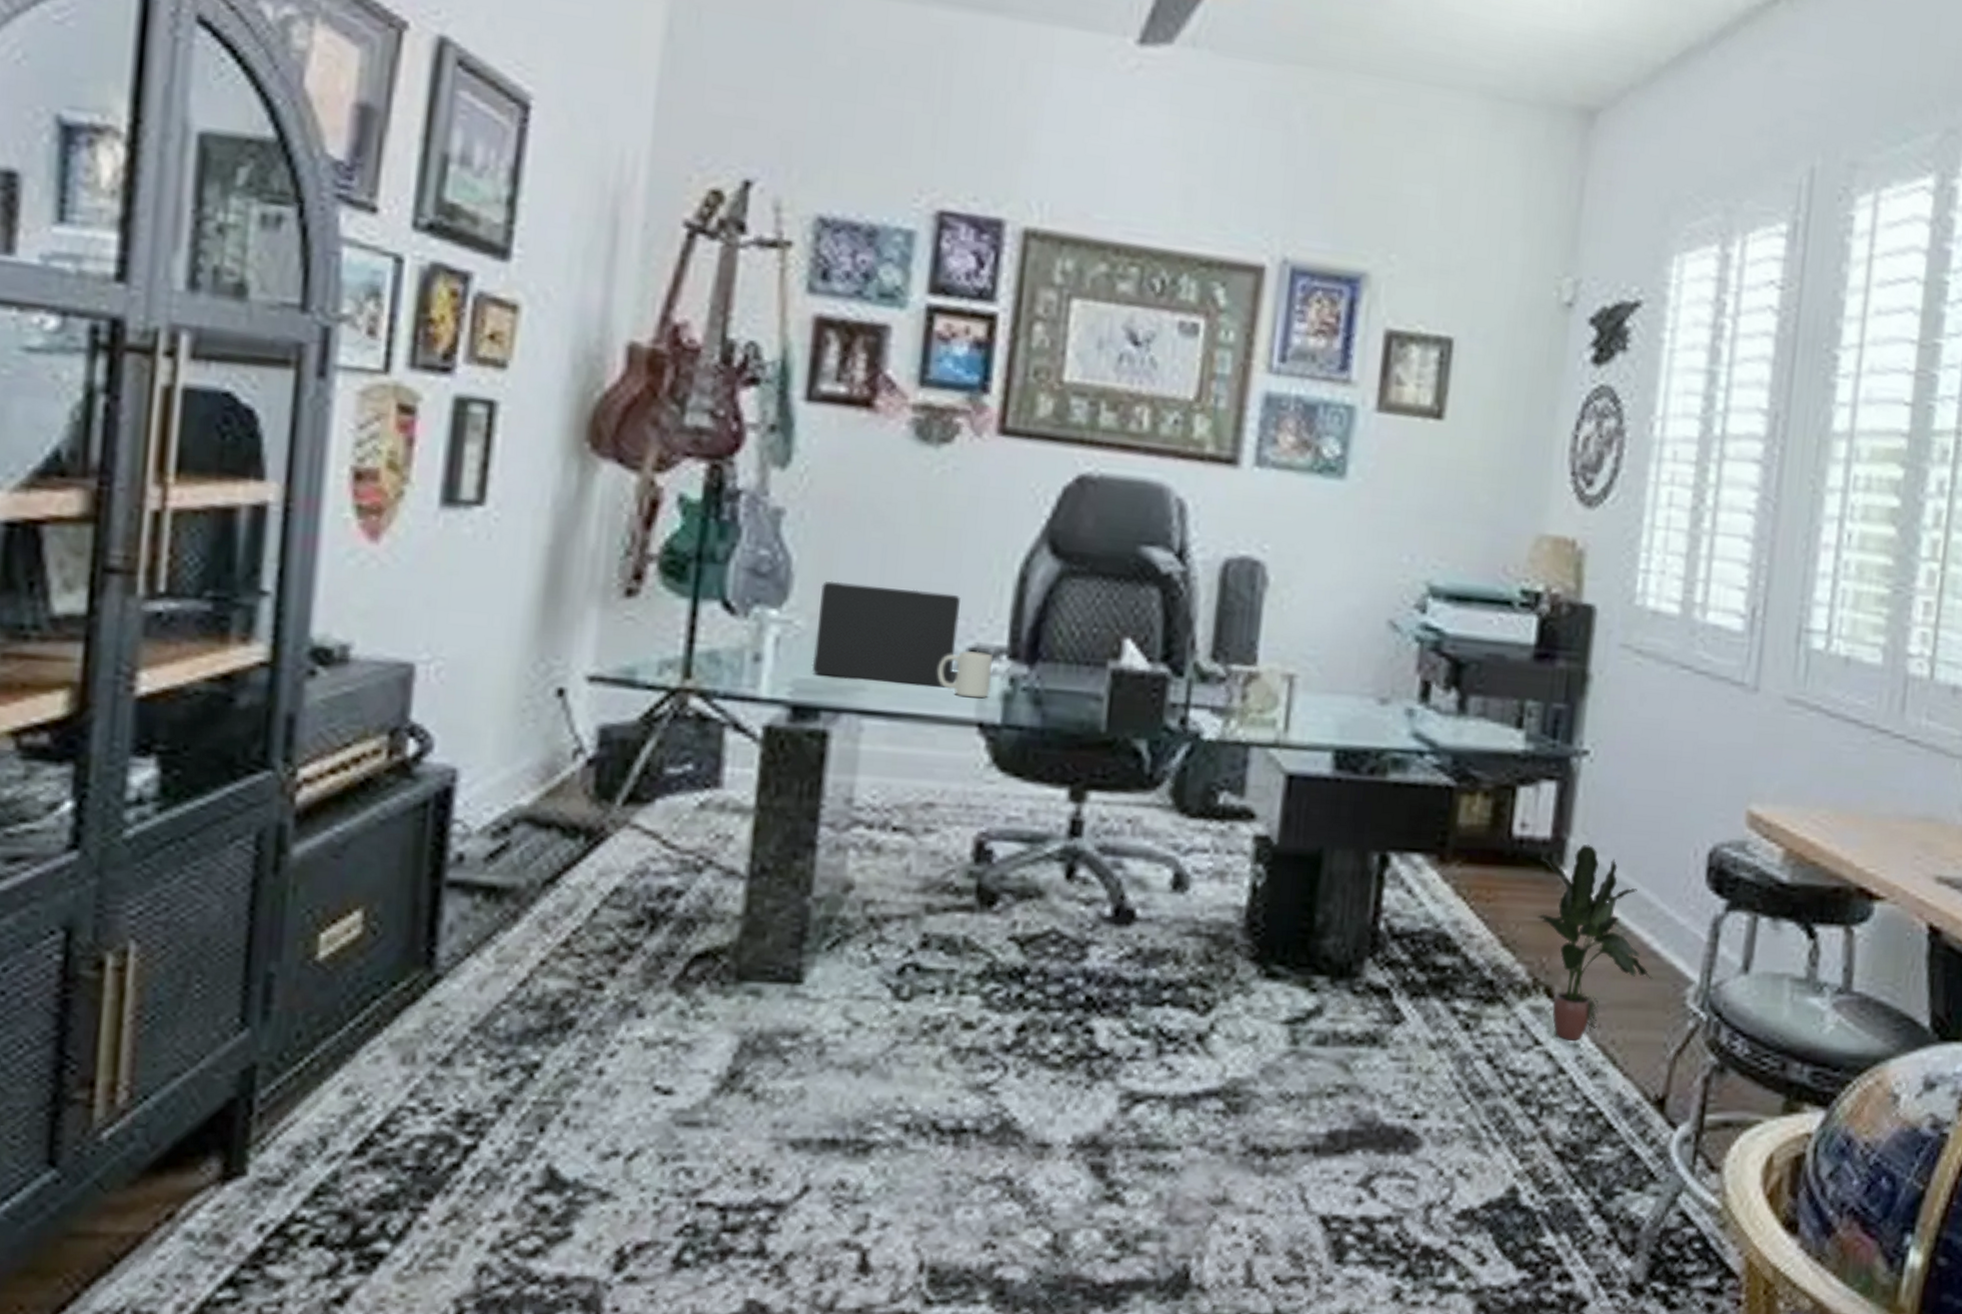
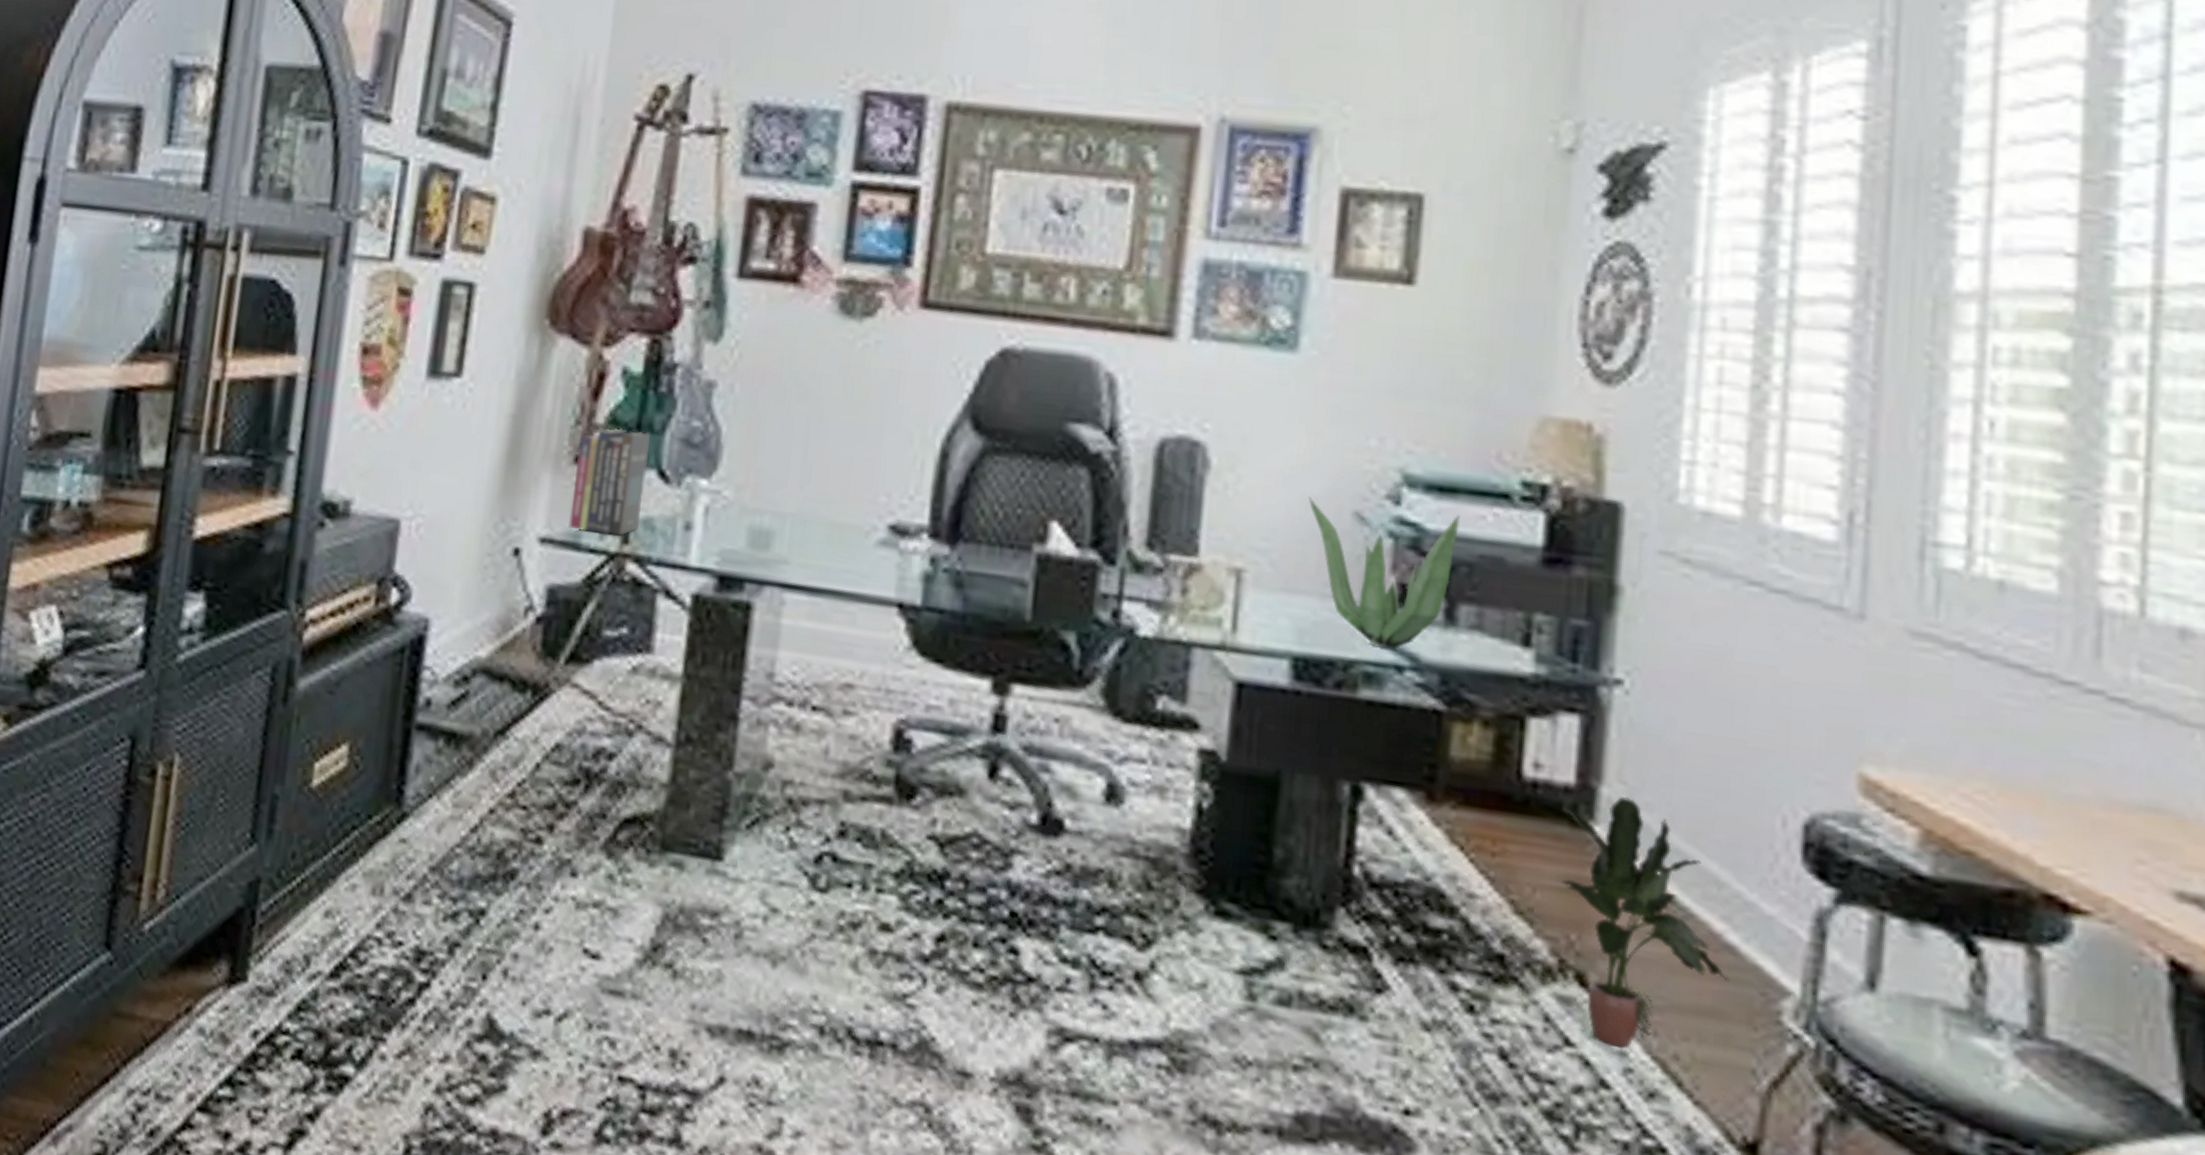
books: none [621,558,712,672] -> present [568,428,650,537]
laptop: present [812,581,960,686] -> none [738,452,881,563]
mug: present [937,651,992,699] -> none [858,527,913,579]
plant: none [1351,608,1473,737] -> present [1308,497,1460,649]

